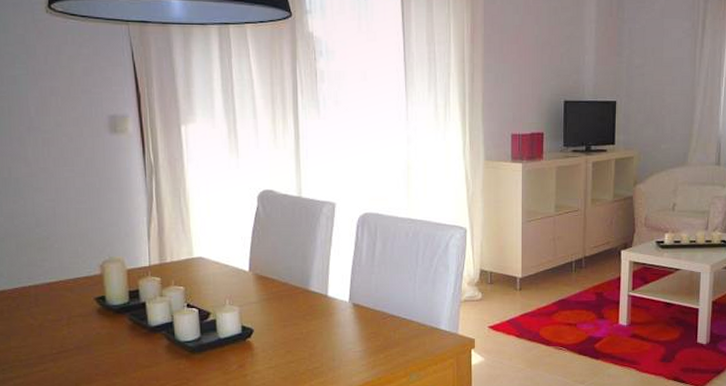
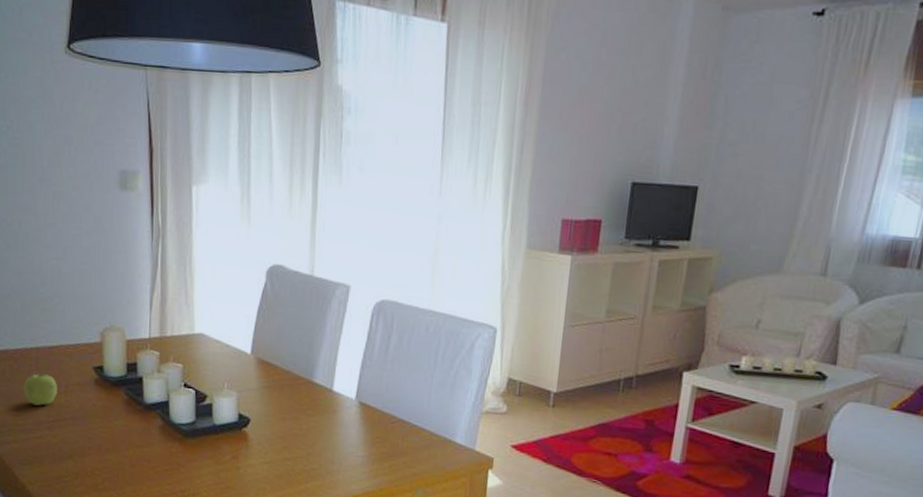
fruit: none [24,307,59,340] -> present [24,371,57,406]

